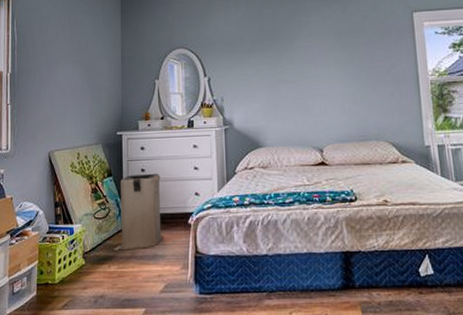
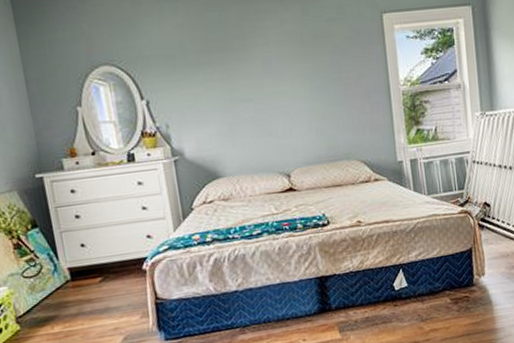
laundry basket: present [112,173,164,251] -> none [50,218,115,310]

